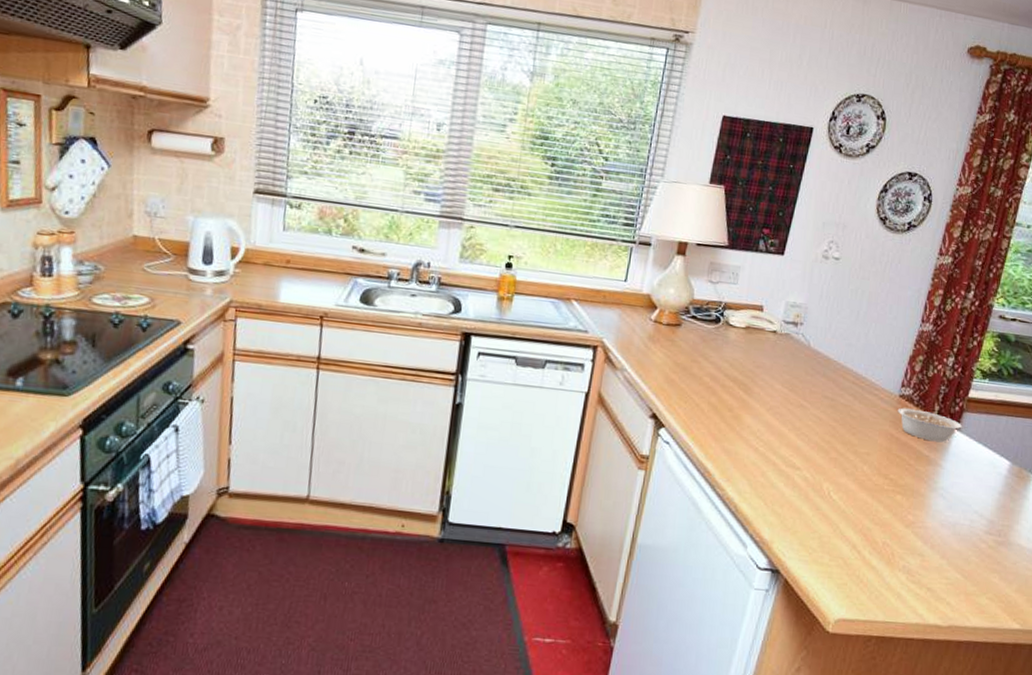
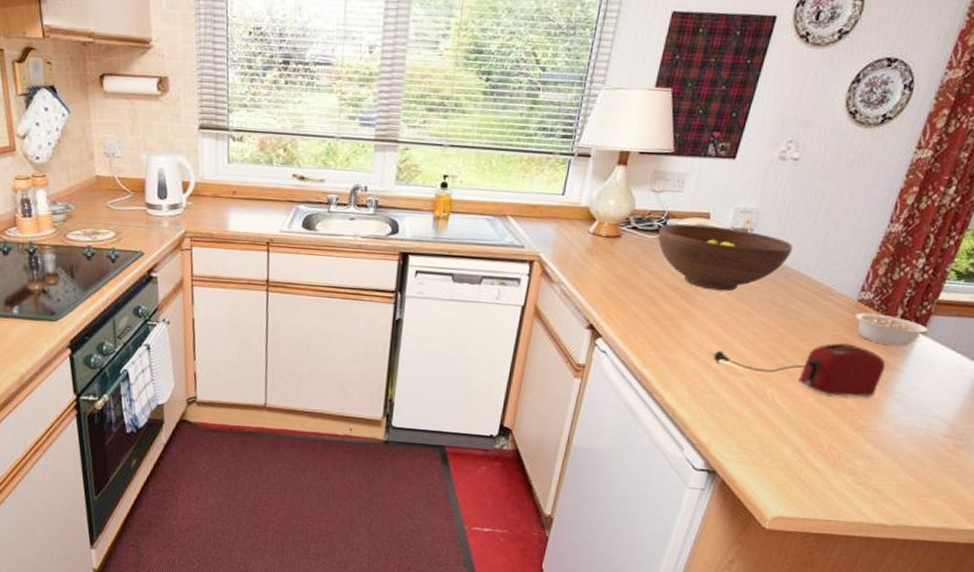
fruit bowl: none [716,314,839,384] -> present [658,223,793,292]
toaster: none [769,437,928,493] -> present [710,343,886,397]

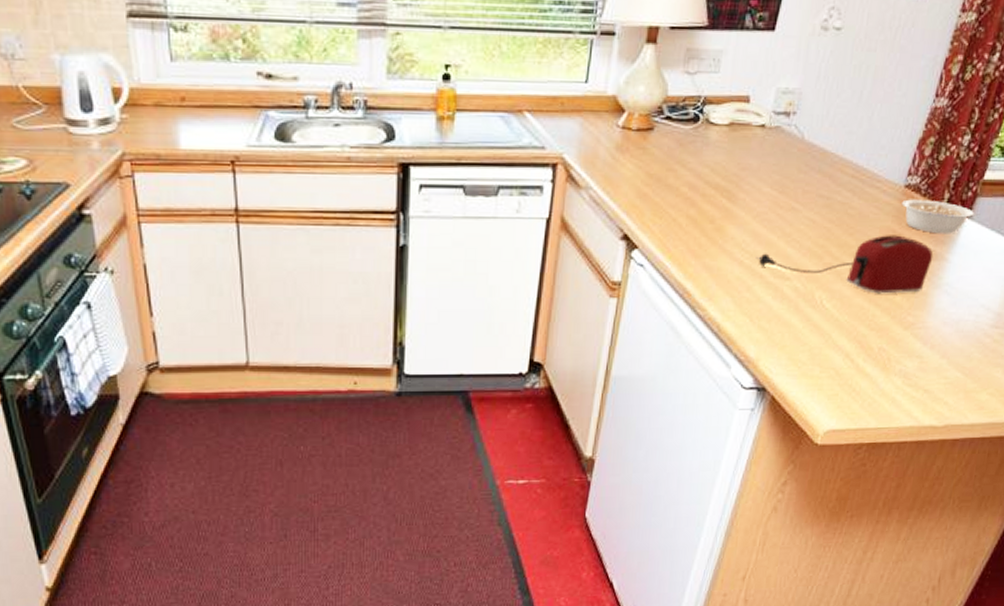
fruit bowl: present [658,223,793,292] -> none [694,109,838,186]

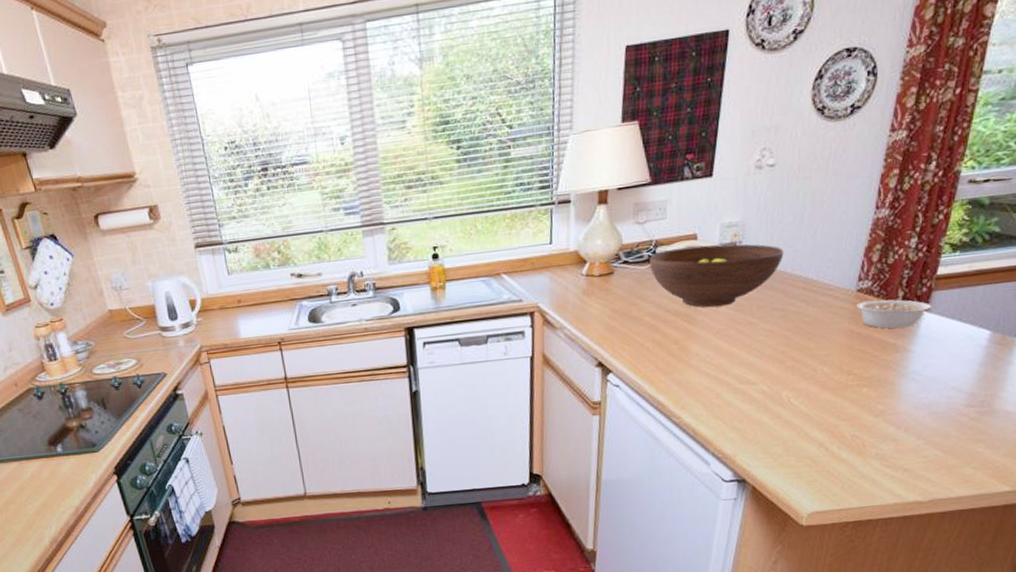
fruit bowl: none [694,109,838,186] -> present [649,244,784,308]
toaster: present [755,235,934,294] -> none [720,334,895,388]

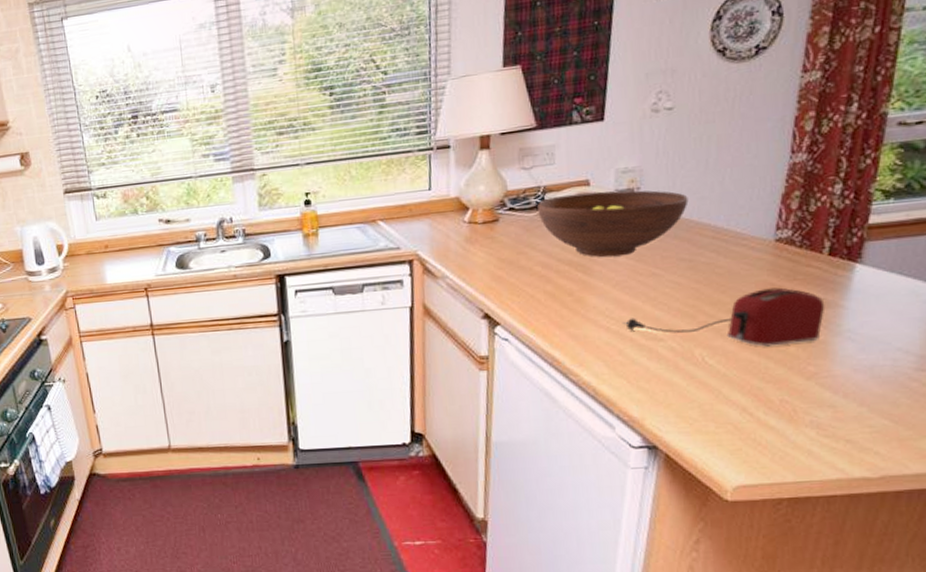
toaster: none [720,334,895,388] -> present [622,287,825,347]
legume: present [856,299,938,329] -> none [775,250,873,282]

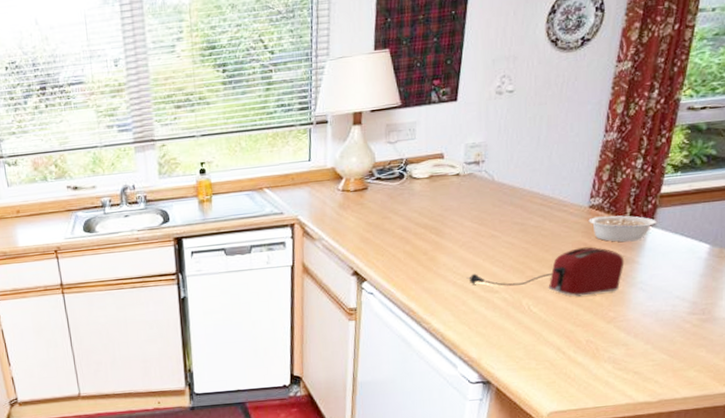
fruit bowl: present [537,190,689,258] -> none [400,163,523,222]
legume: none [775,250,873,282] -> present [588,215,663,242]

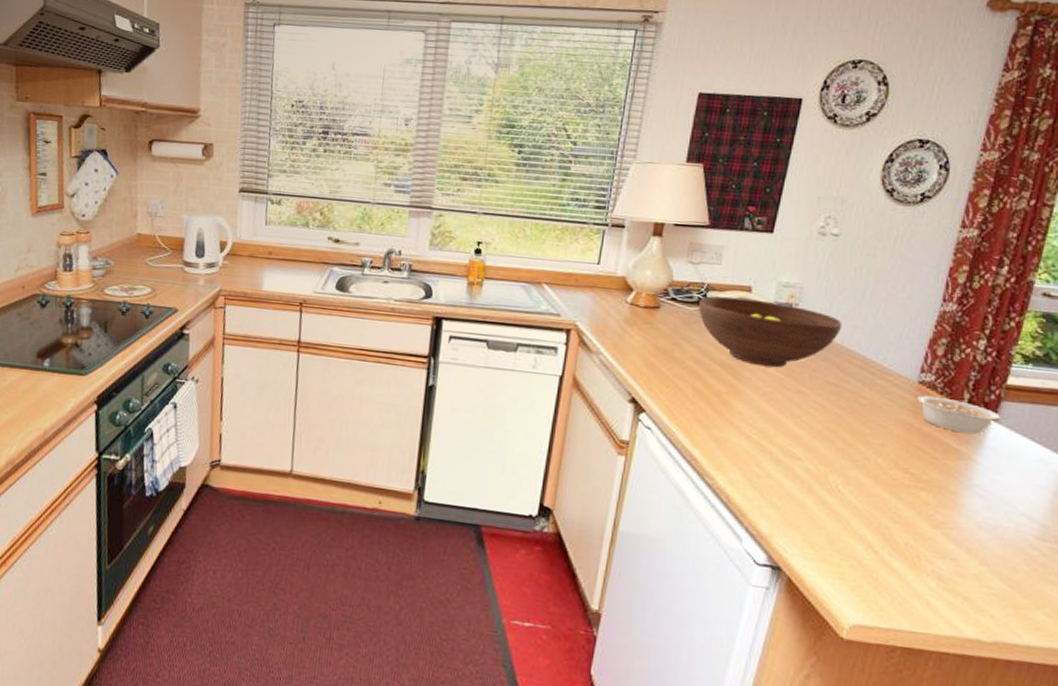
fruit bowl: none [400,163,523,222] -> present [698,296,842,368]
toaster: present [466,247,625,297] -> none [763,427,958,490]

